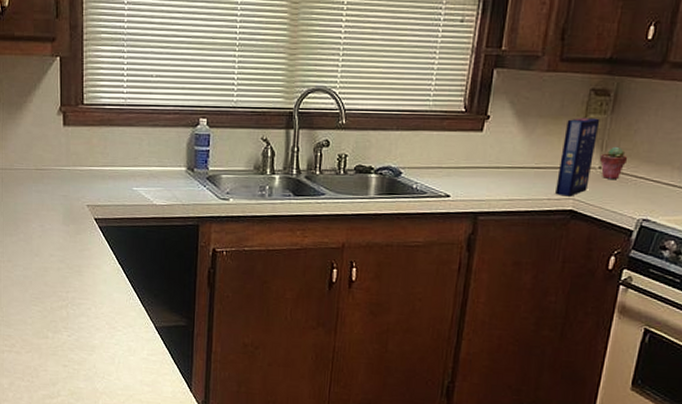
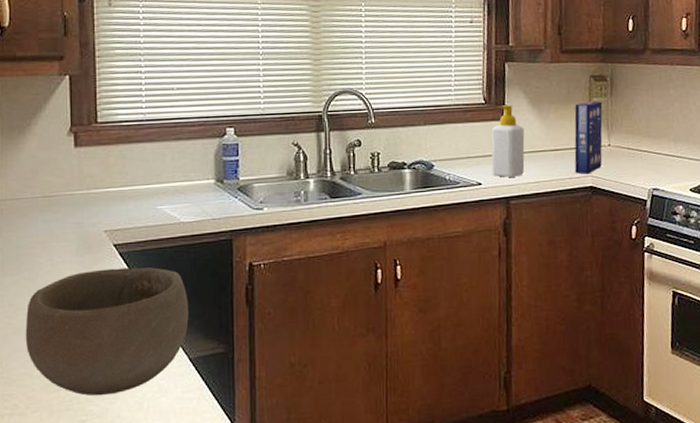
bowl: none [21,239,157,348] -> present [25,267,189,396]
soap bottle: none [462,115,505,193] -> present [491,105,525,178]
potted succulent: present [600,146,628,179] -> none [608,125,631,155]

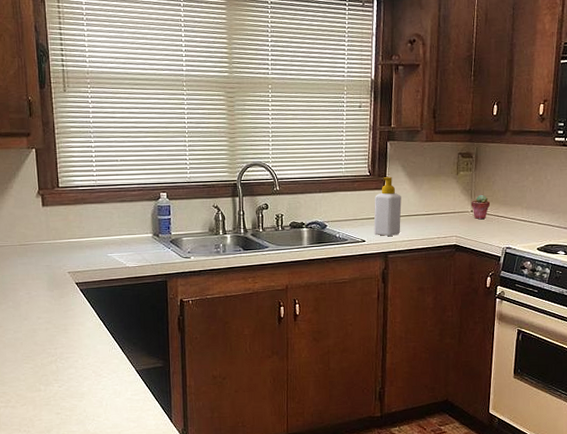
bowl: present [25,267,189,396] -> none [12,301,135,396]
cereal box: present [574,101,603,174] -> none [442,174,468,235]
potted succulent: none [608,125,631,155] -> present [471,194,491,219]

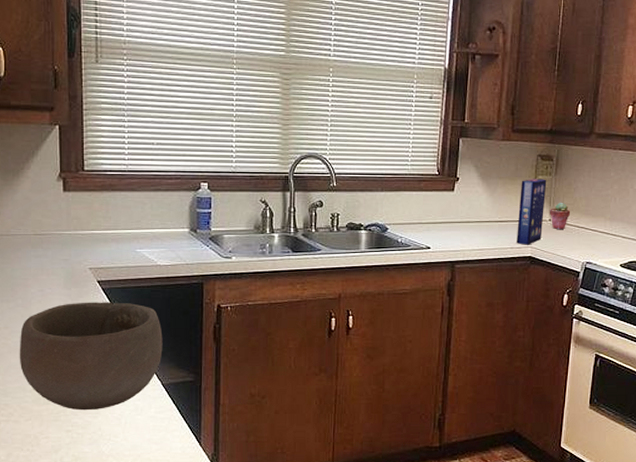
bowl: none [12,301,135,396] -> present [19,302,163,411]
soap bottle: present [373,177,402,237] -> none [440,178,473,244]
cereal box: none [442,174,468,235] -> present [517,179,547,245]

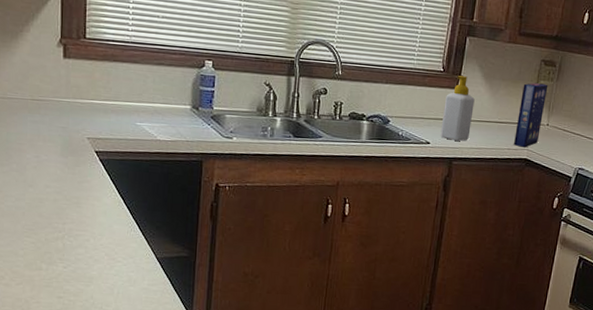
bowl: present [19,302,163,411] -> none [12,171,159,279]
soap bottle: none [440,178,473,244] -> present [440,76,475,142]
potted succulent: present [550,202,571,229] -> none [548,108,569,135]

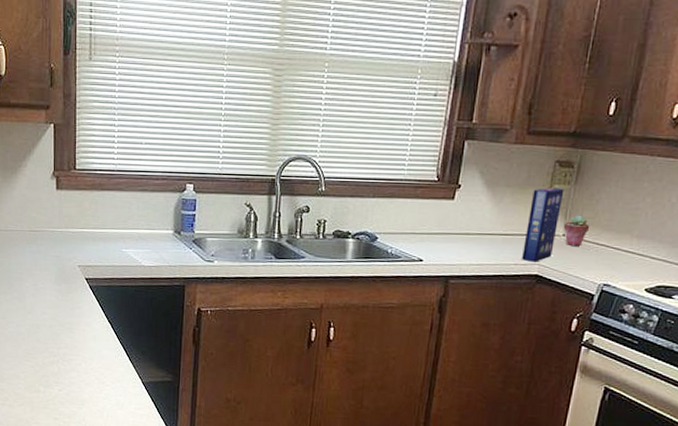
soap bottle: present [440,76,475,142] -> none [434,185,475,258]
potted succulent: none [548,108,569,135] -> present [564,215,590,246]

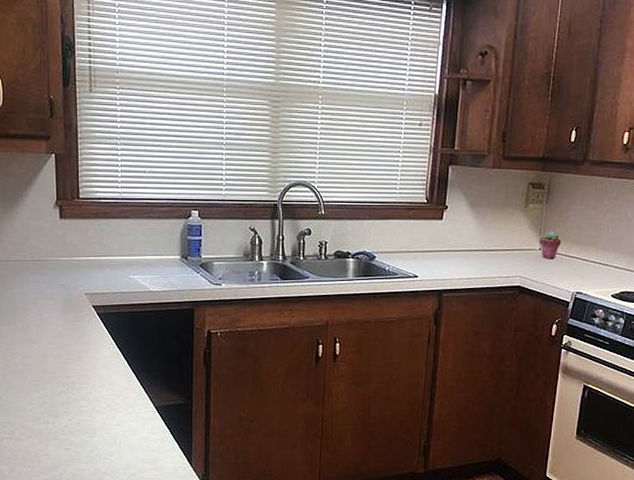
cereal box: present [522,188,564,262] -> none [505,207,538,275]

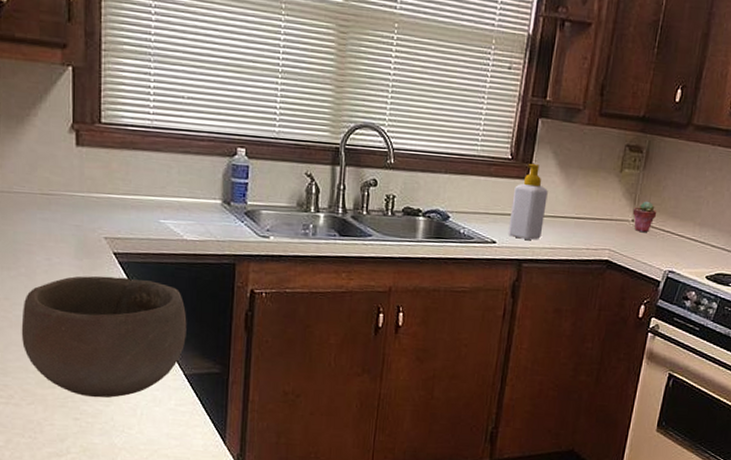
bowl: none [20,326,155,430] -> present [21,276,187,398]
soap bottle: none [428,206,461,273] -> present [508,164,548,241]

